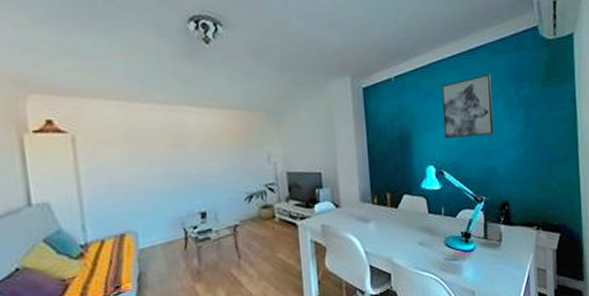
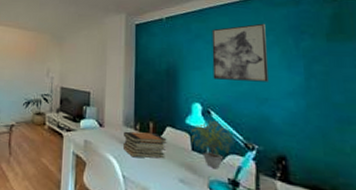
book stack: none [362,202,405,231] -> present [124,131,167,159]
potted plant: none [426,178,465,226] -> present [190,119,234,169]

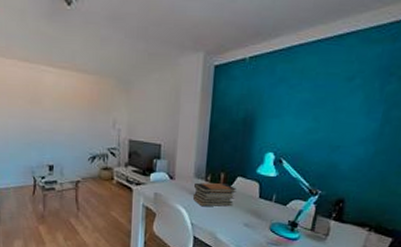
potted plant: present [190,119,234,169] -> none [259,167,301,213]
wall art: present [211,23,269,82] -> none [290,64,356,130]

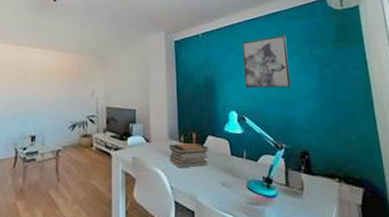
wall art: none [290,64,356,130] -> present [242,35,291,88]

